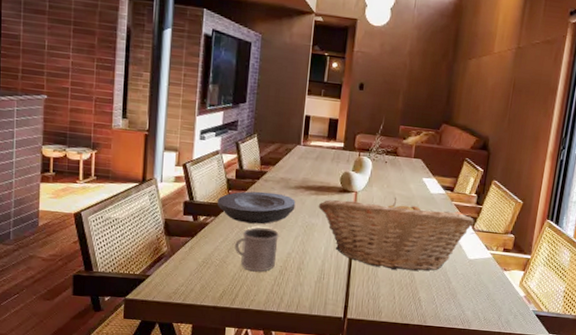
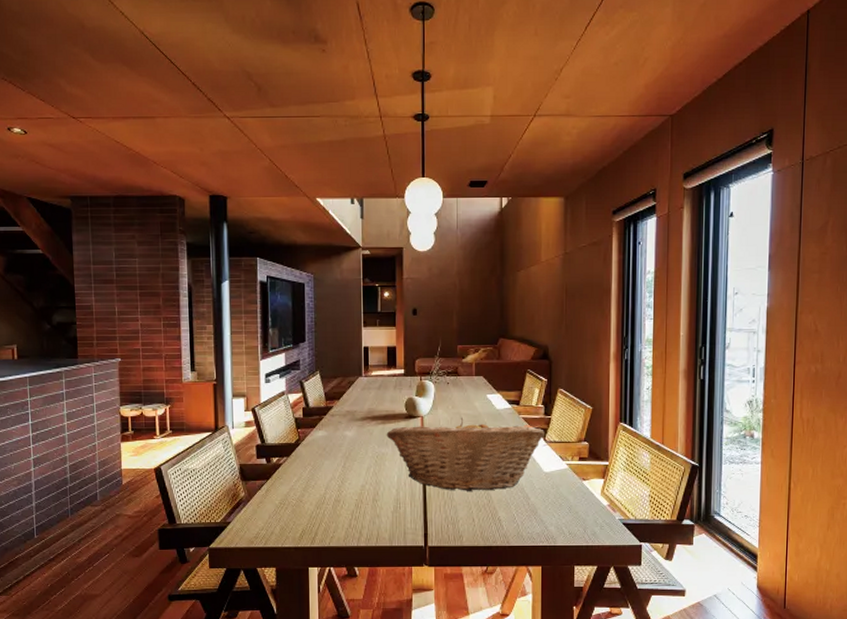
plate: present [217,191,296,225] -> none [287,427,364,460]
mug: present [235,227,279,272] -> none [309,463,351,508]

